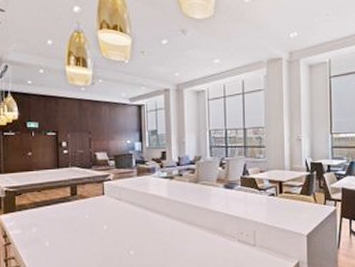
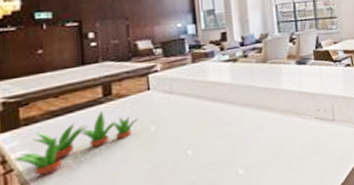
succulent plant: none [12,207,95,252] -> present [14,111,138,176]

